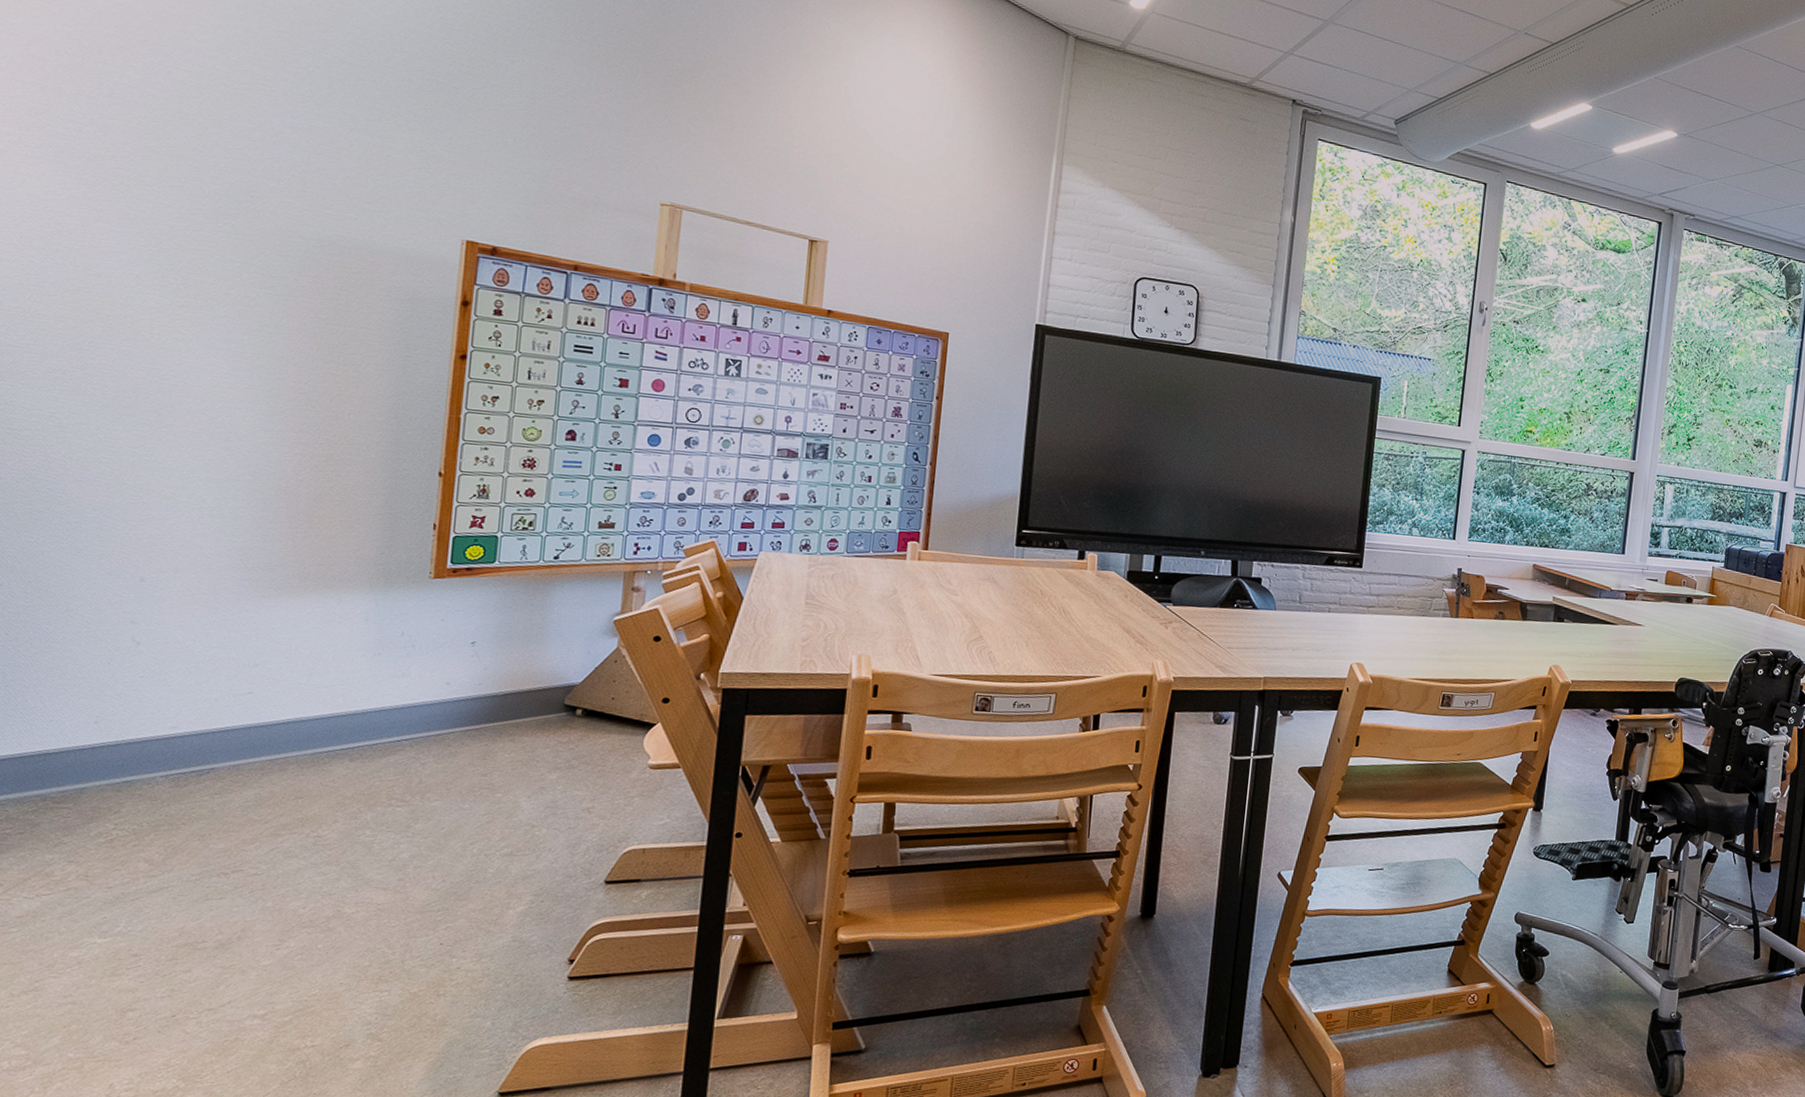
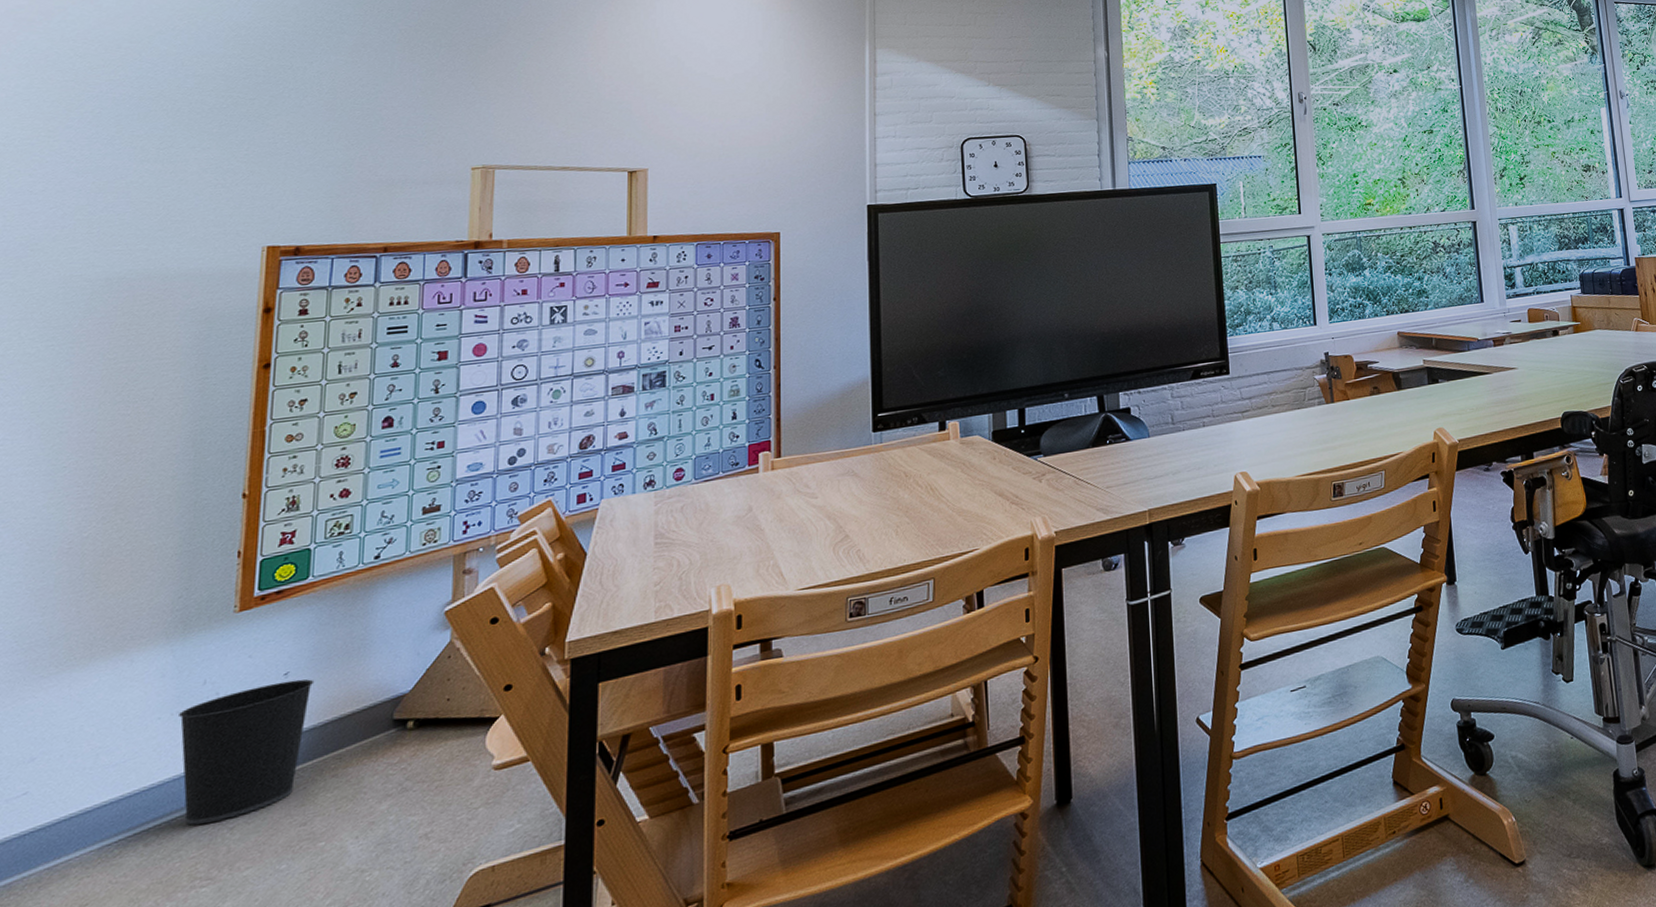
wastebasket: none [380,648,498,756] -> present [179,679,315,825]

